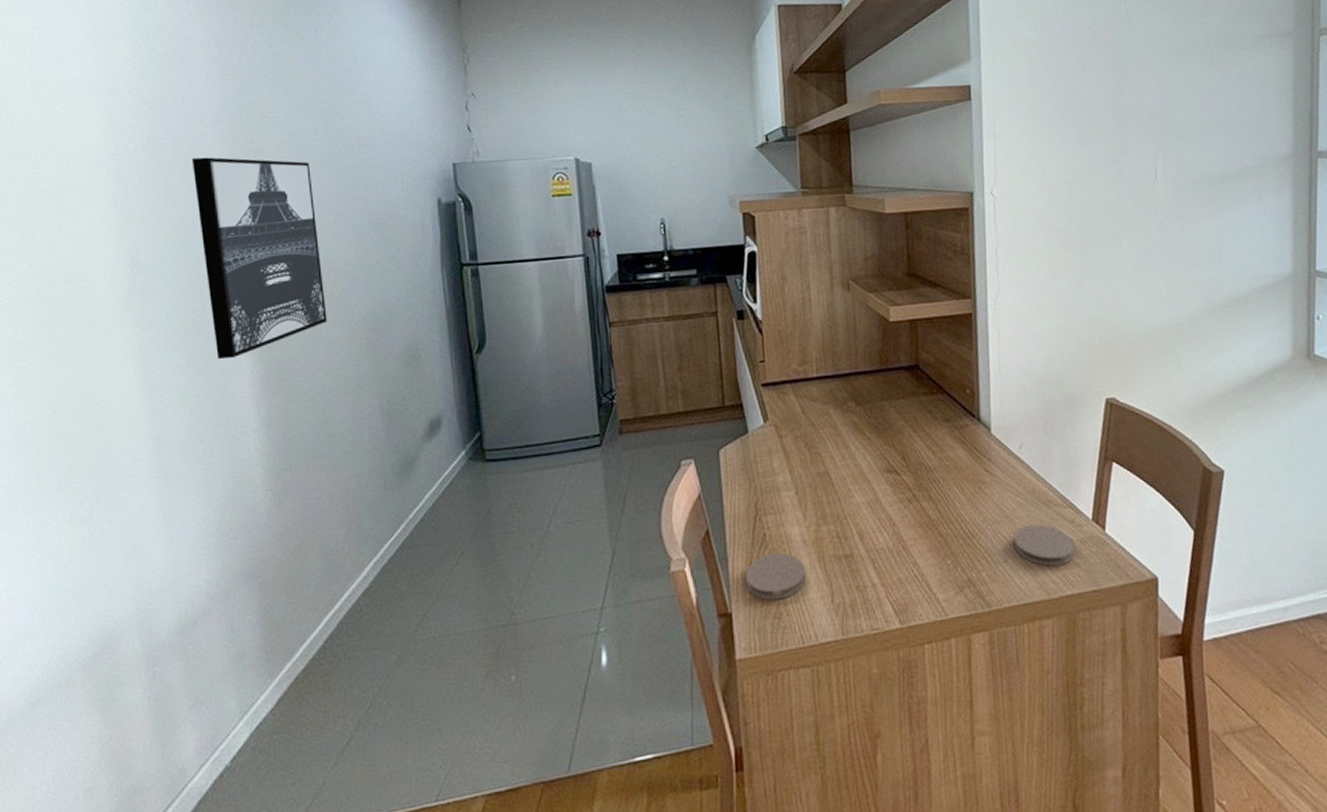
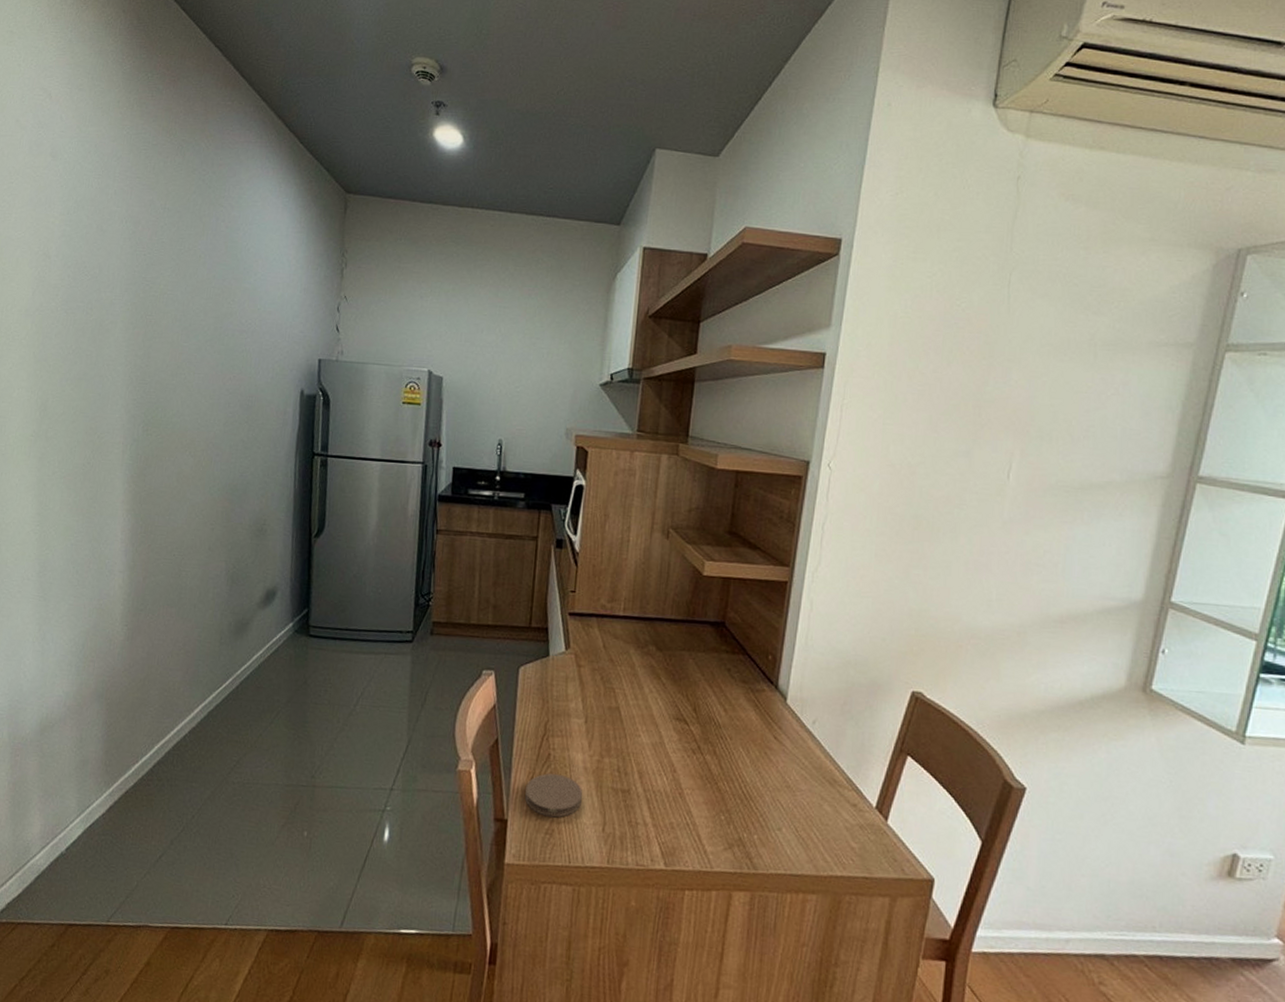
wall art: present [191,157,327,360] -> none [98,322,196,505]
coaster: present [1014,524,1075,567] -> none [791,799,854,846]

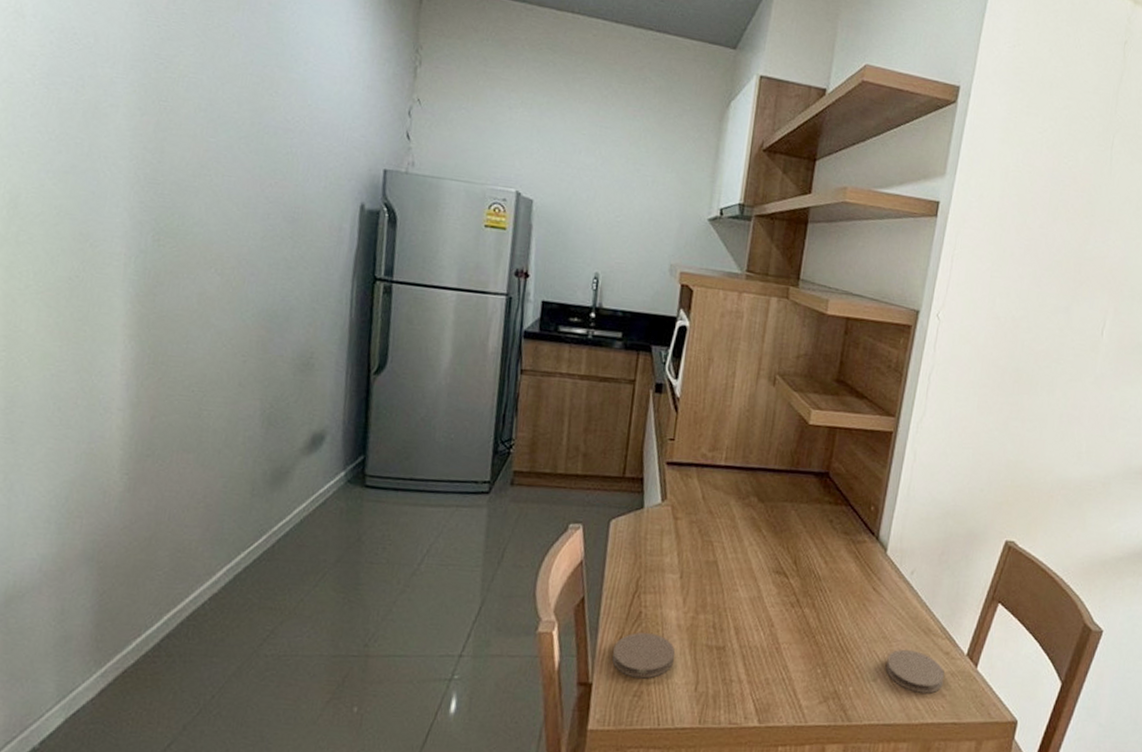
coaster: none [791,799,854,846] -> present [886,649,945,694]

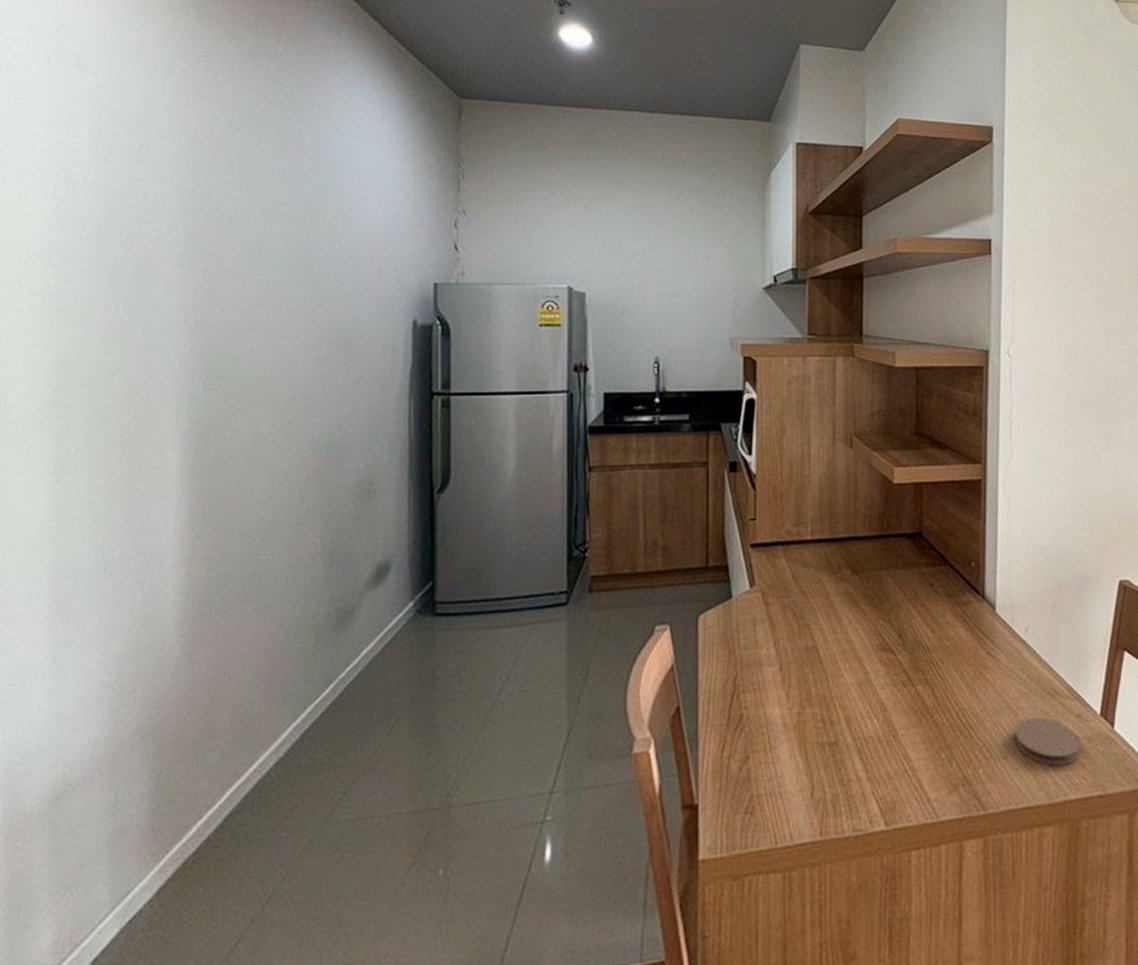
coaster: present [612,632,676,679] -> none [717,737,785,792]

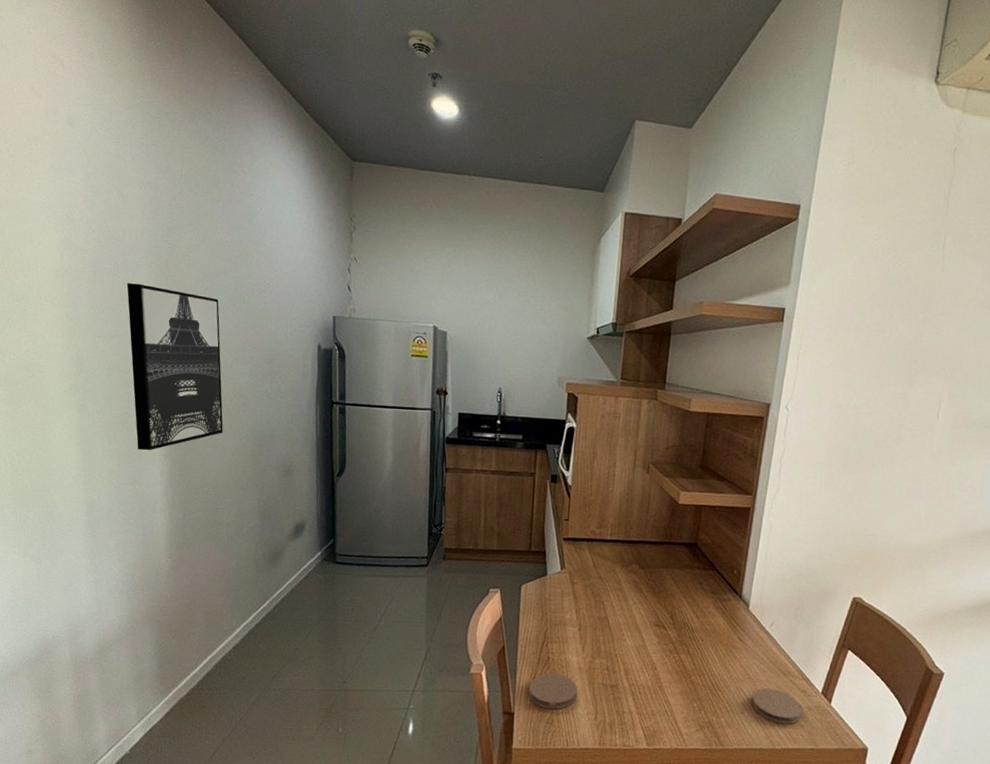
wall art: none [142,258,276,483] -> present [126,283,223,451]
coaster: none [717,737,785,792] -> present [529,673,578,710]

